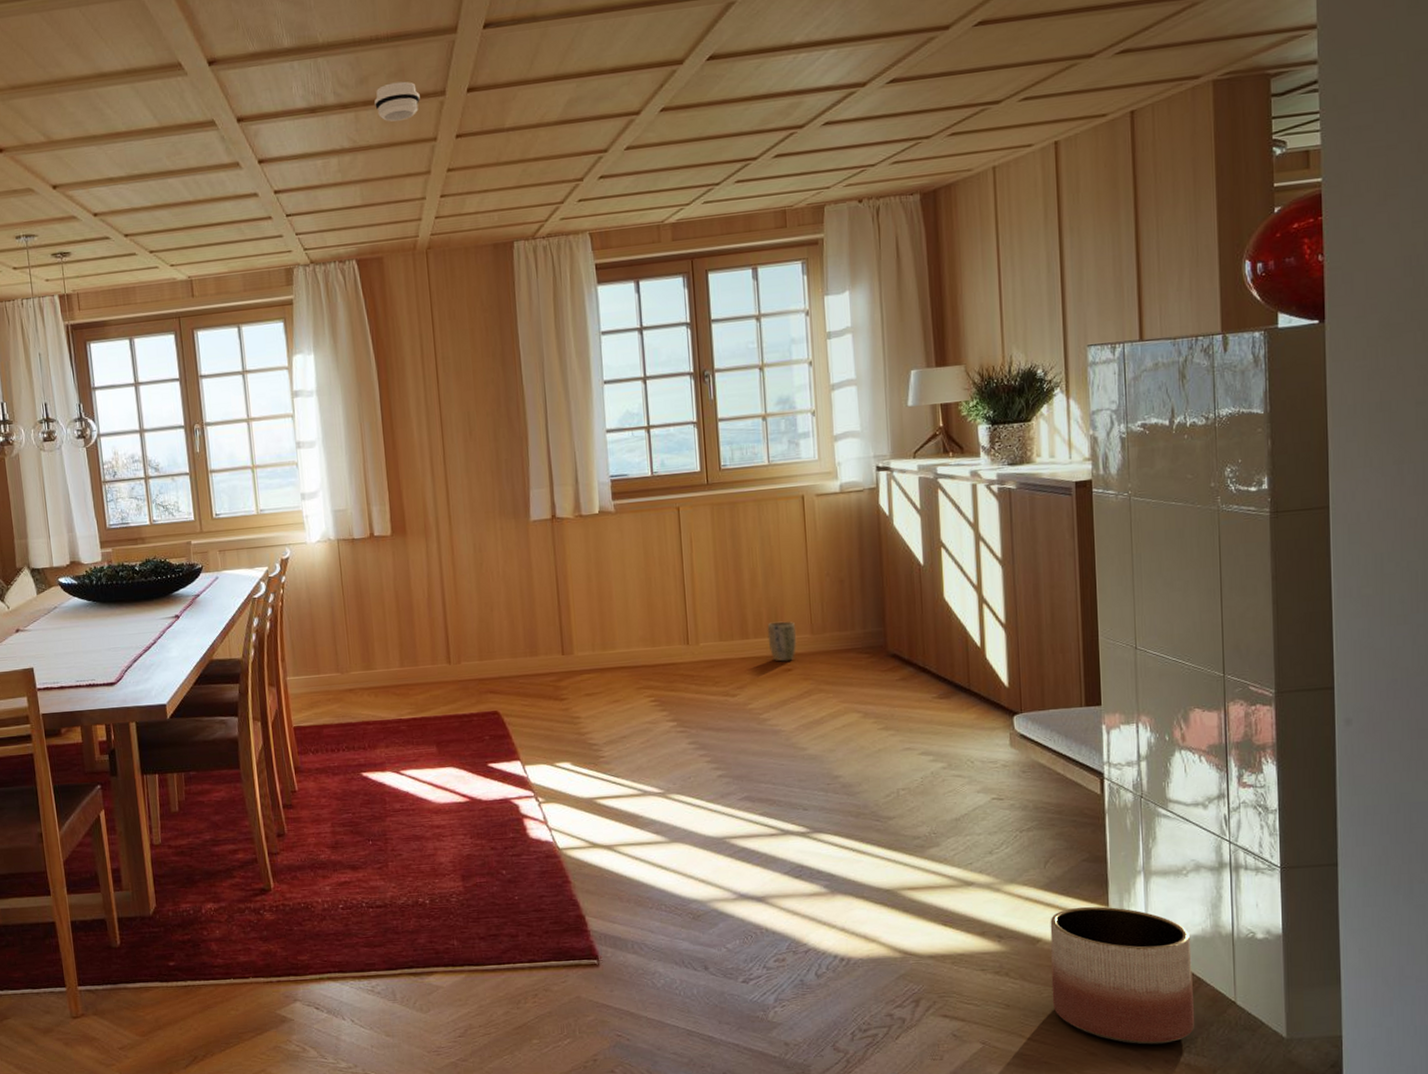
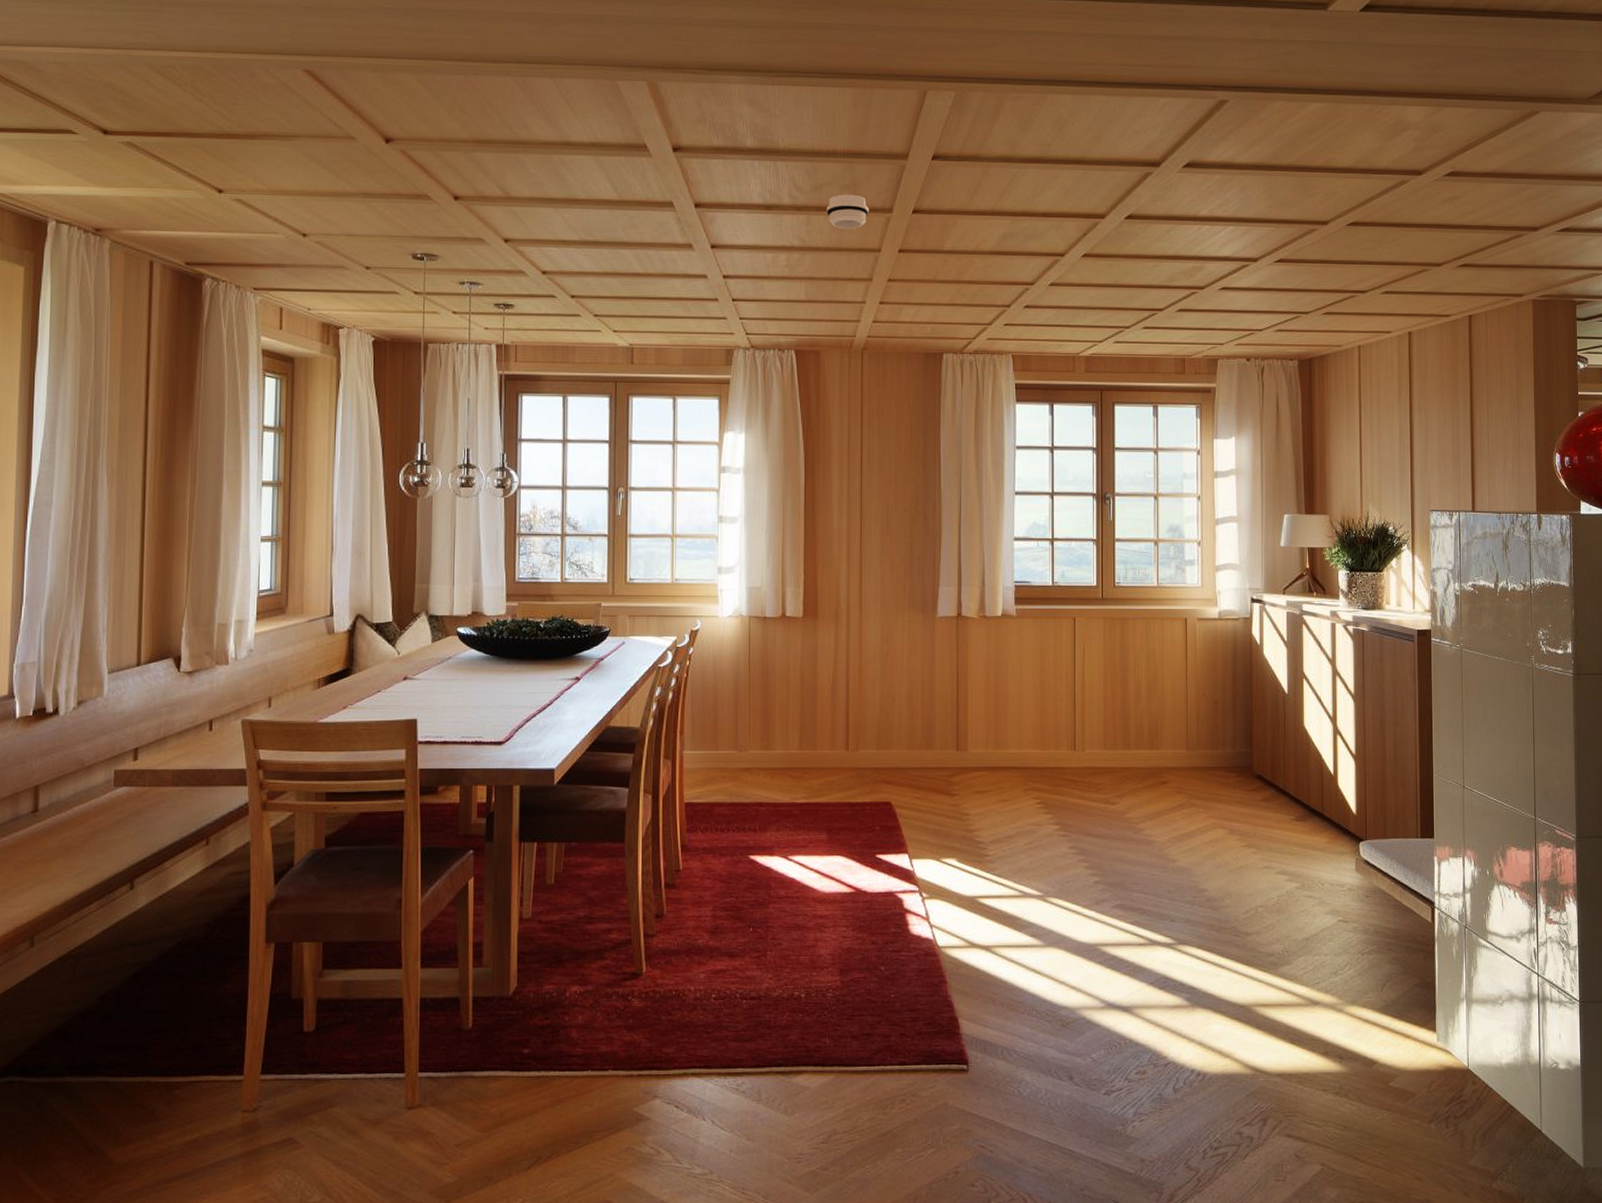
plant pot: present [767,621,797,662] -> none [1147,735,1174,774]
planter: present [1050,906,1194,1045] -> none [1384,1031,1506,1171]

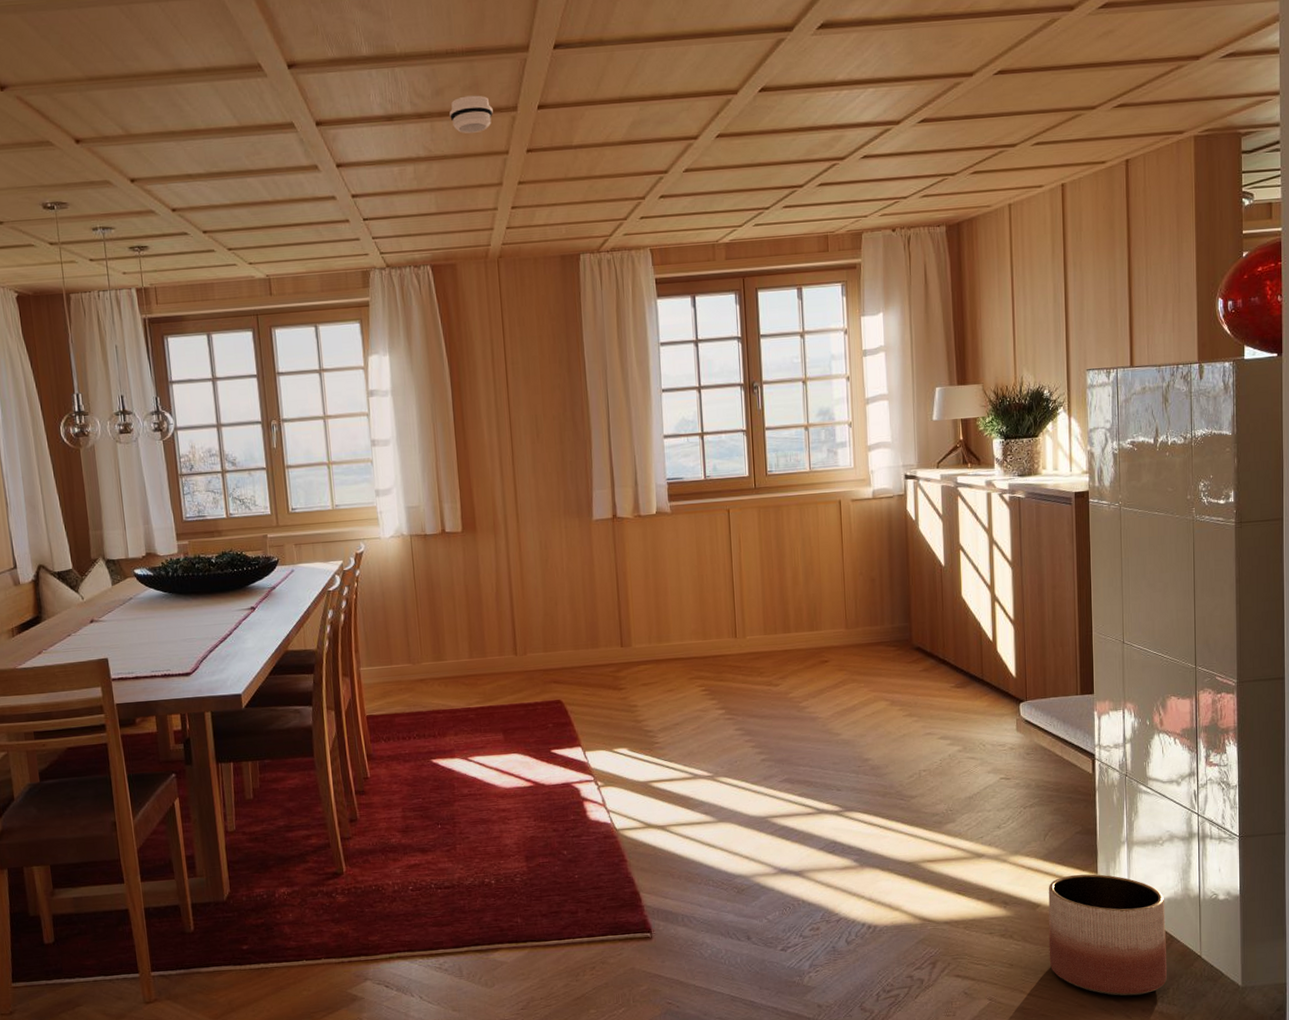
planter: none [1384,1031,1506,1171] -> present [1048,874,1167,996]

